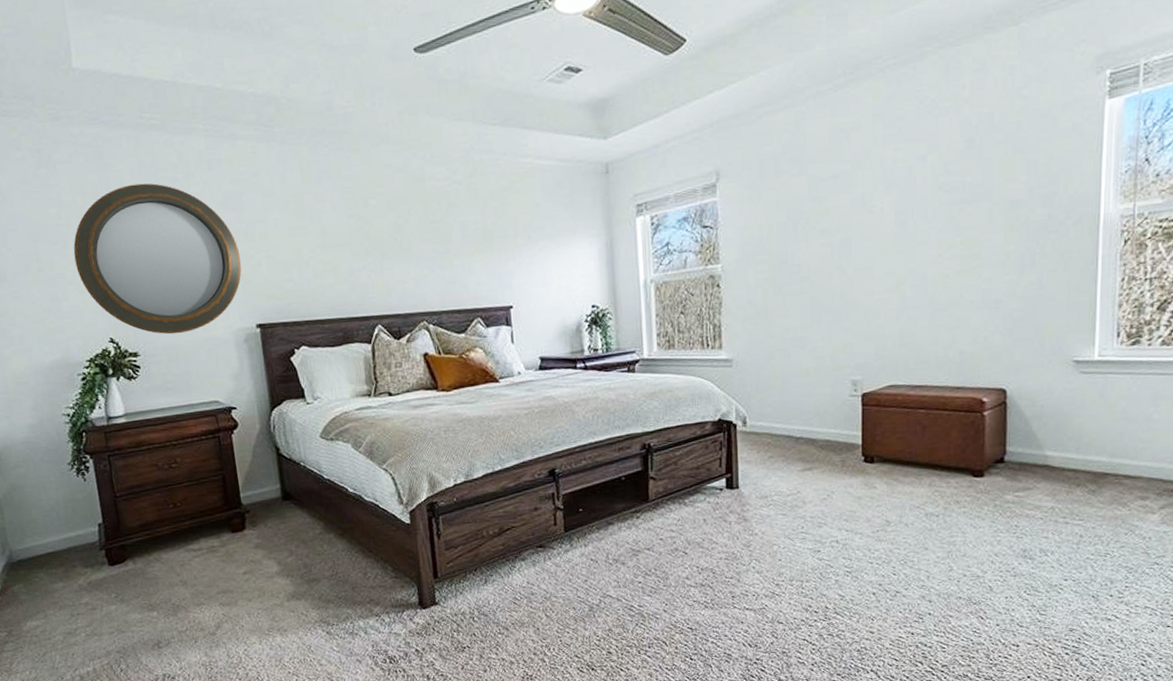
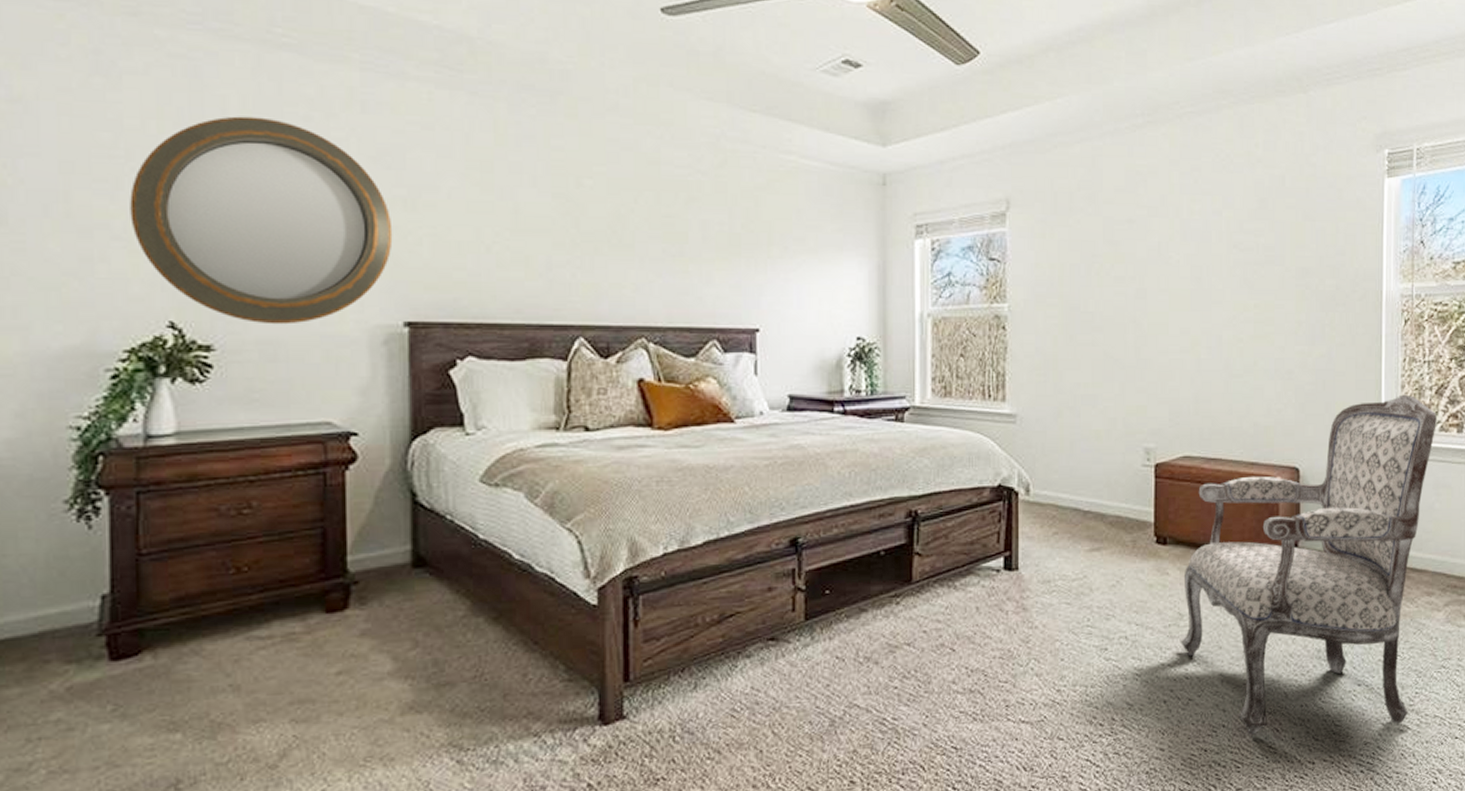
armchair: none [888,312,1159,620] -> present [1181,394,1438,734]

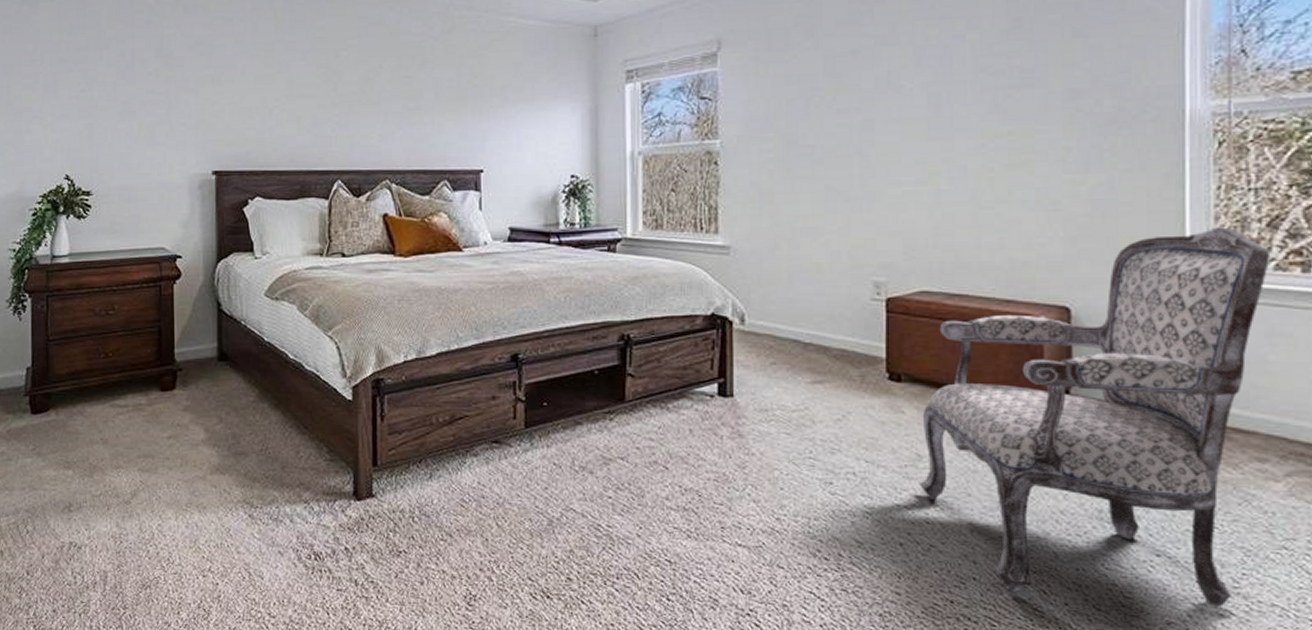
home mirror: present [130,116,393,325] -> none [43,23,205,175]

